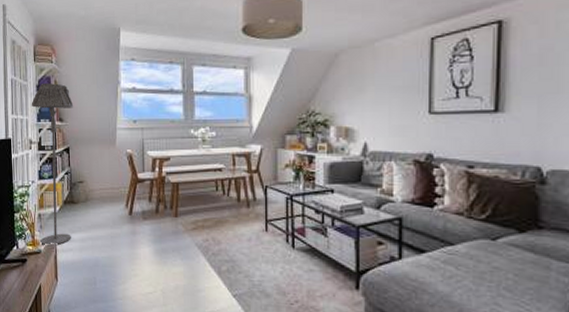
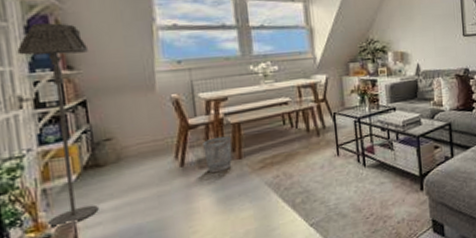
wastebasket: none [147,193,171,226] -> present [203,136,232,174]

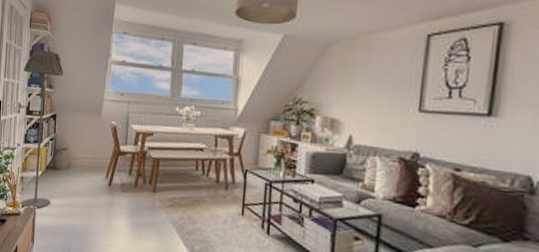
wastebasket: present [203,136,232,174] -> none [127,167,151,200]

